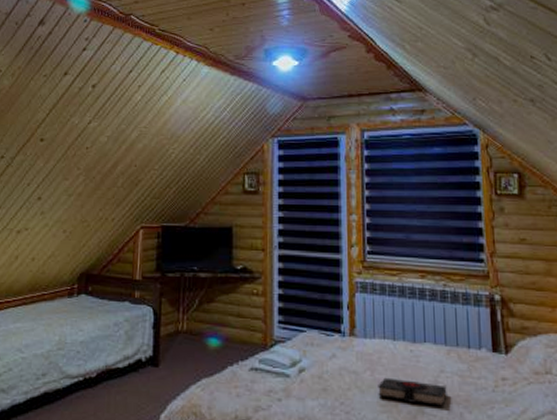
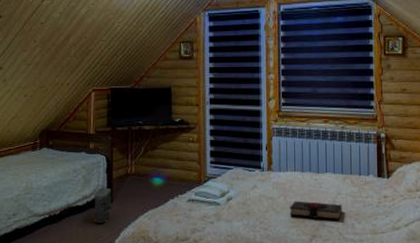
bag: none [136,345,159,392] -> present [94,186,112,224]

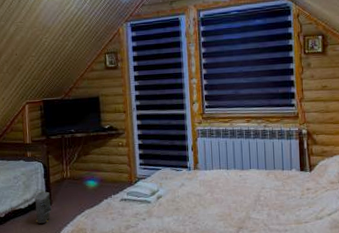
book: present [289,201,342,220] -> none [216,196,267,212]

